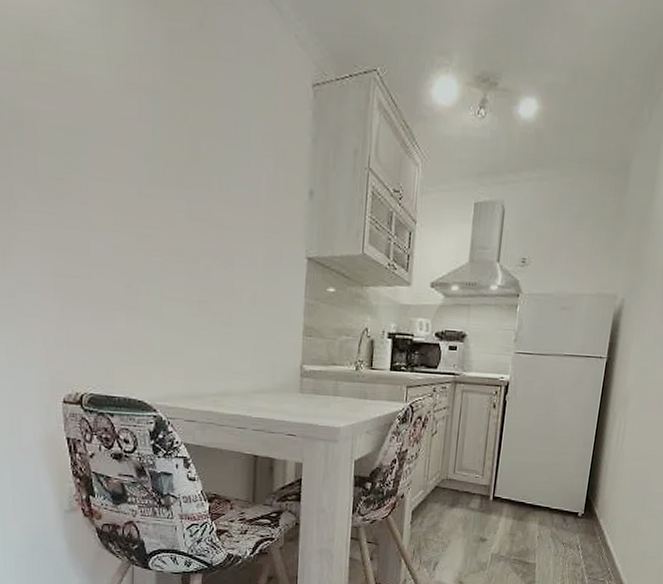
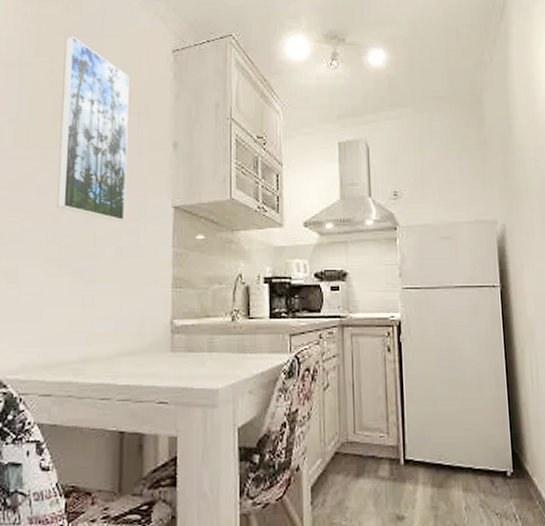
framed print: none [196,59,267,269] -> present [57,36,129,221]

